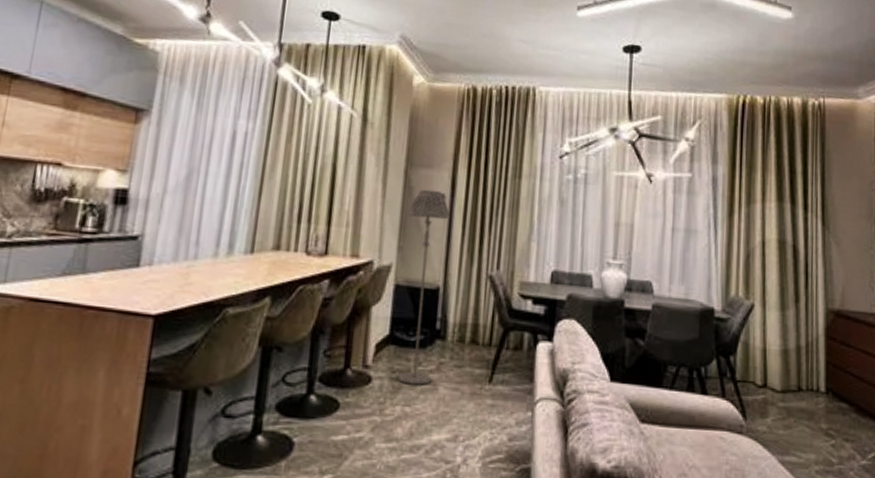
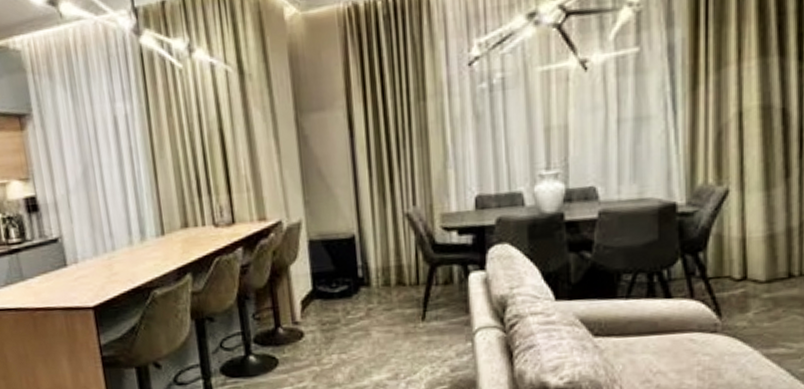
floor lamp: present [397,189,450,385] -> none [307,133,362,334]

